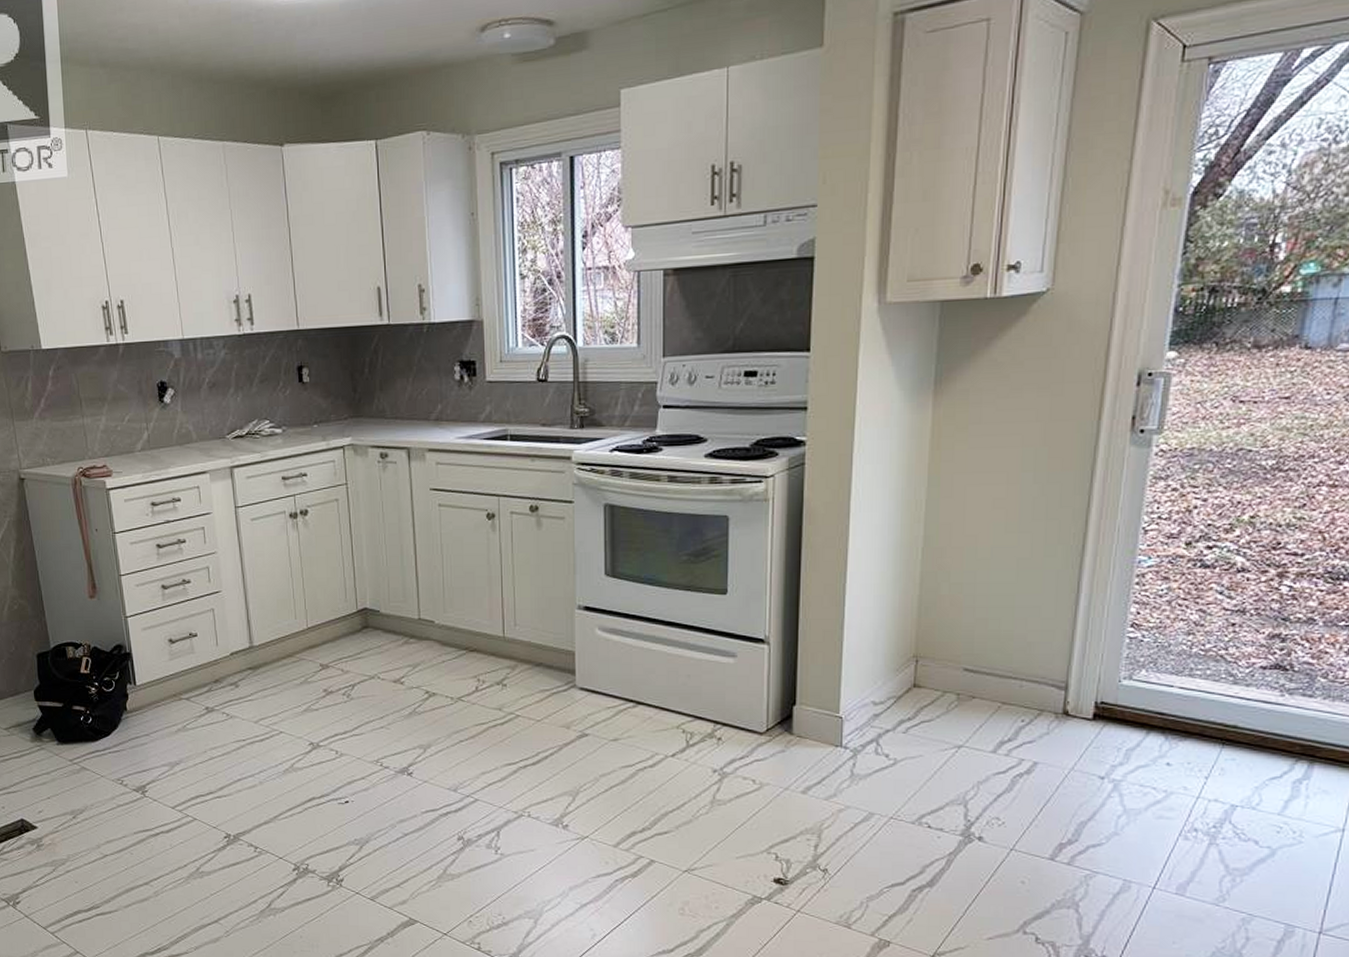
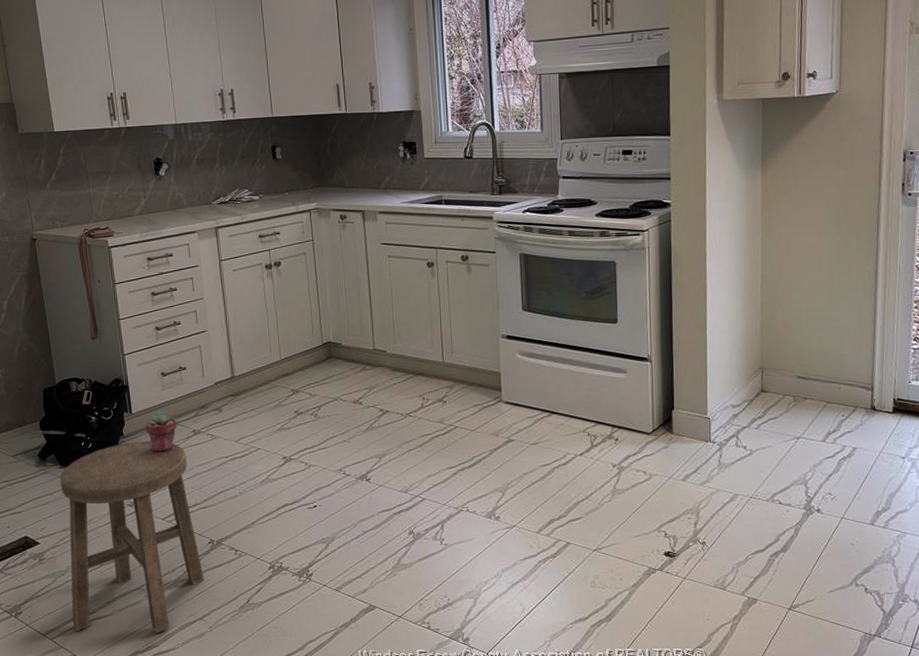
stool: none [57,718,219,935] -> present [60,441,204,634]
potted succulent: none [151,683,188,731] -> present [145,410,177,452]

